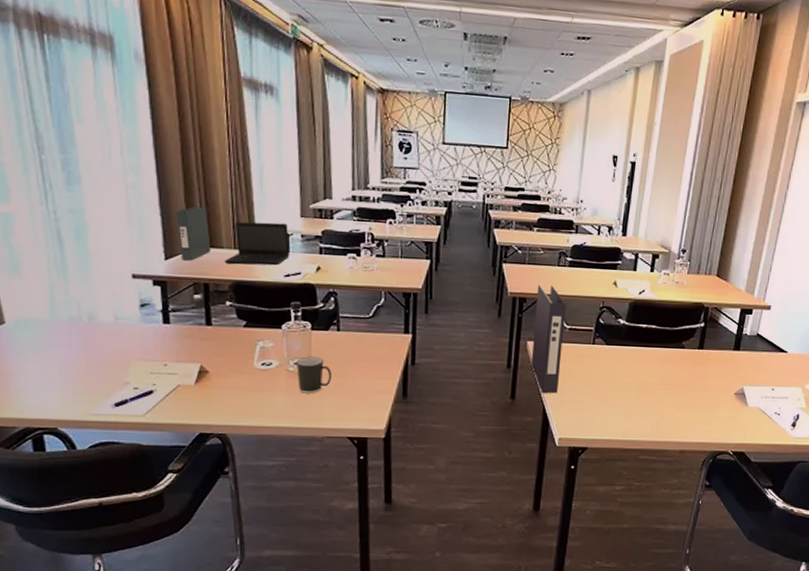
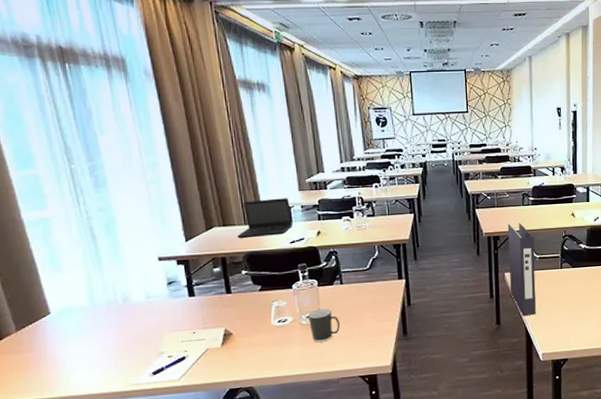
binder: present [176,206,211,261] -> none [192,192,225,240]

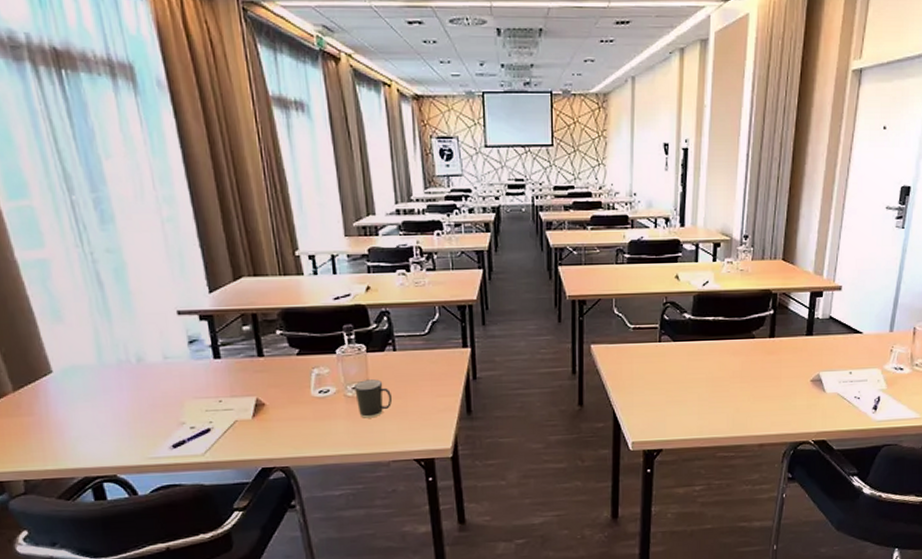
laptop: present [237,198,292,238] -> none [270,244,336,291]
binder: present [507,222,536,316] -> none [596,284,628,397]

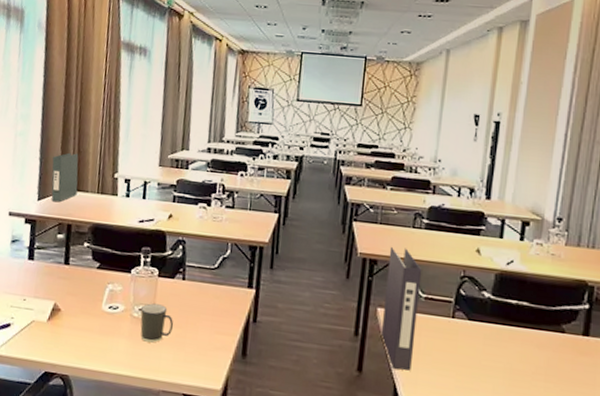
binder: none [216,234,256,292] -> present [51,152,79,203]
binder: none [596,284,628,397] -> present [381,246,422,371]

